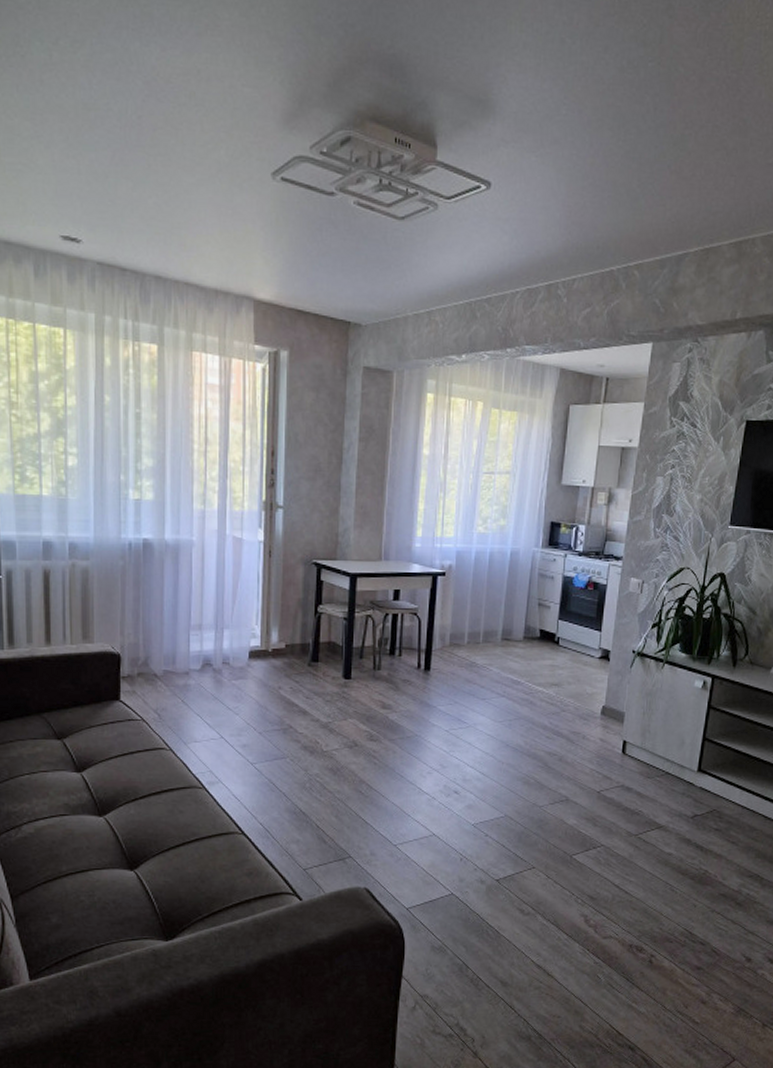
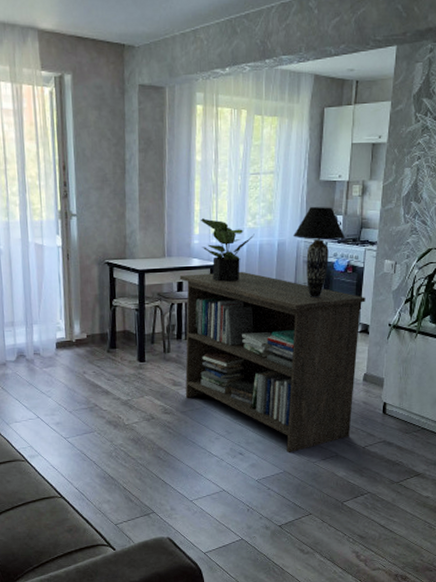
storage cabinet: none [395,581,608,794] -> present [179,271,366,453]
potted plant: none [423,519,485,592] -> present [200,218,255,282]
table lamp: none [527,513,588,617] -> present [292,206,346,298]

